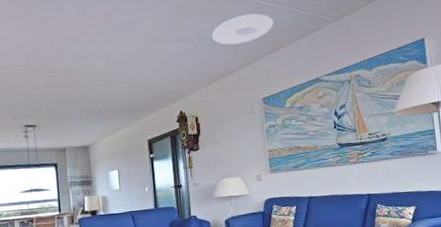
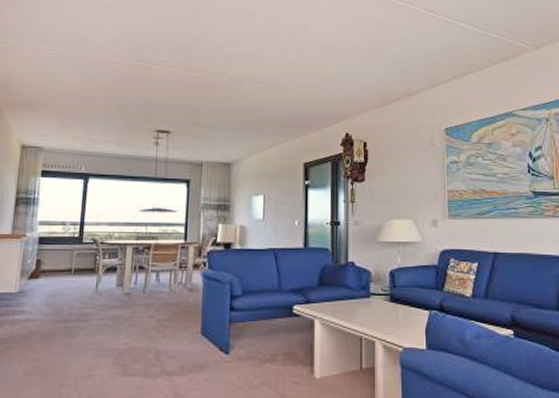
ceiling light: present [212,13,274,45] -> none [391,32,463,64]

